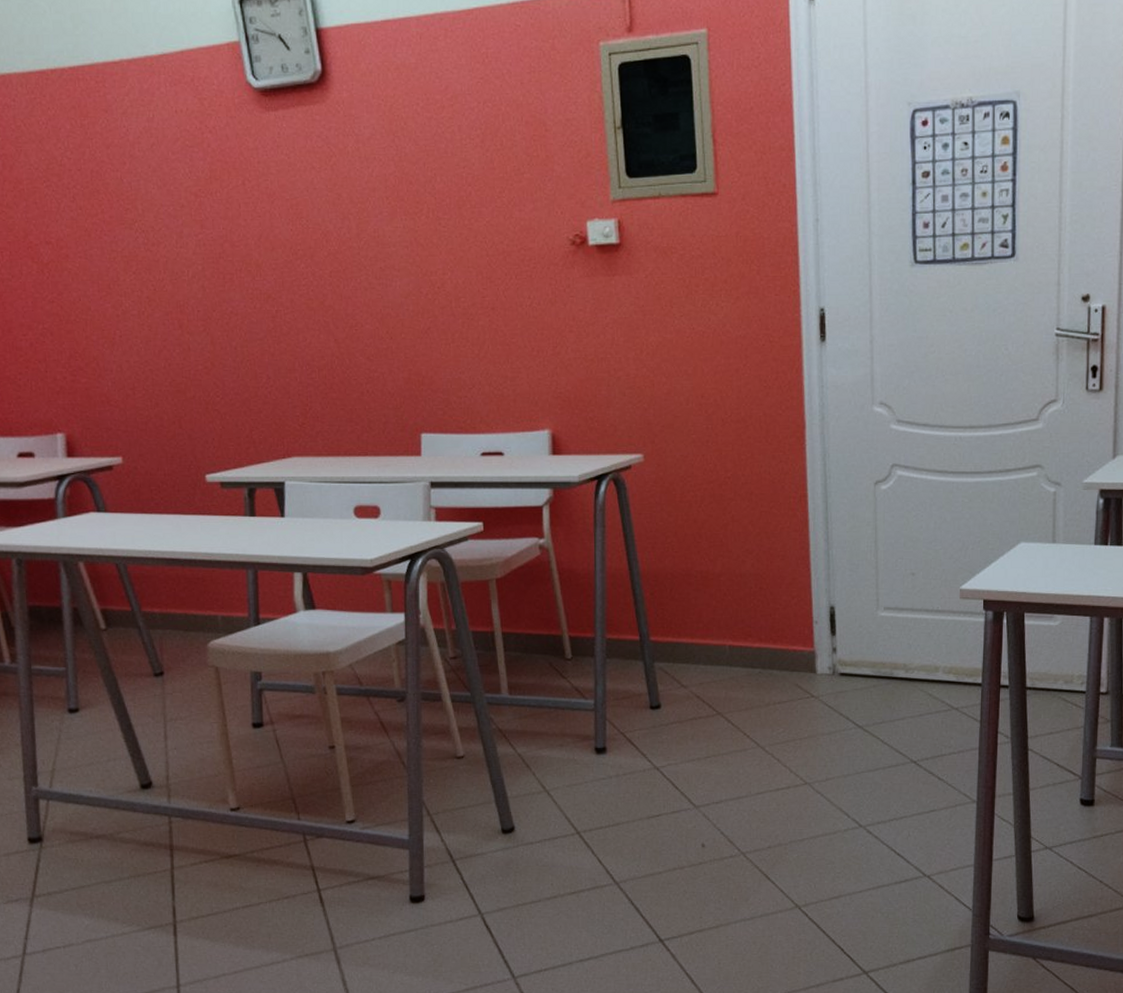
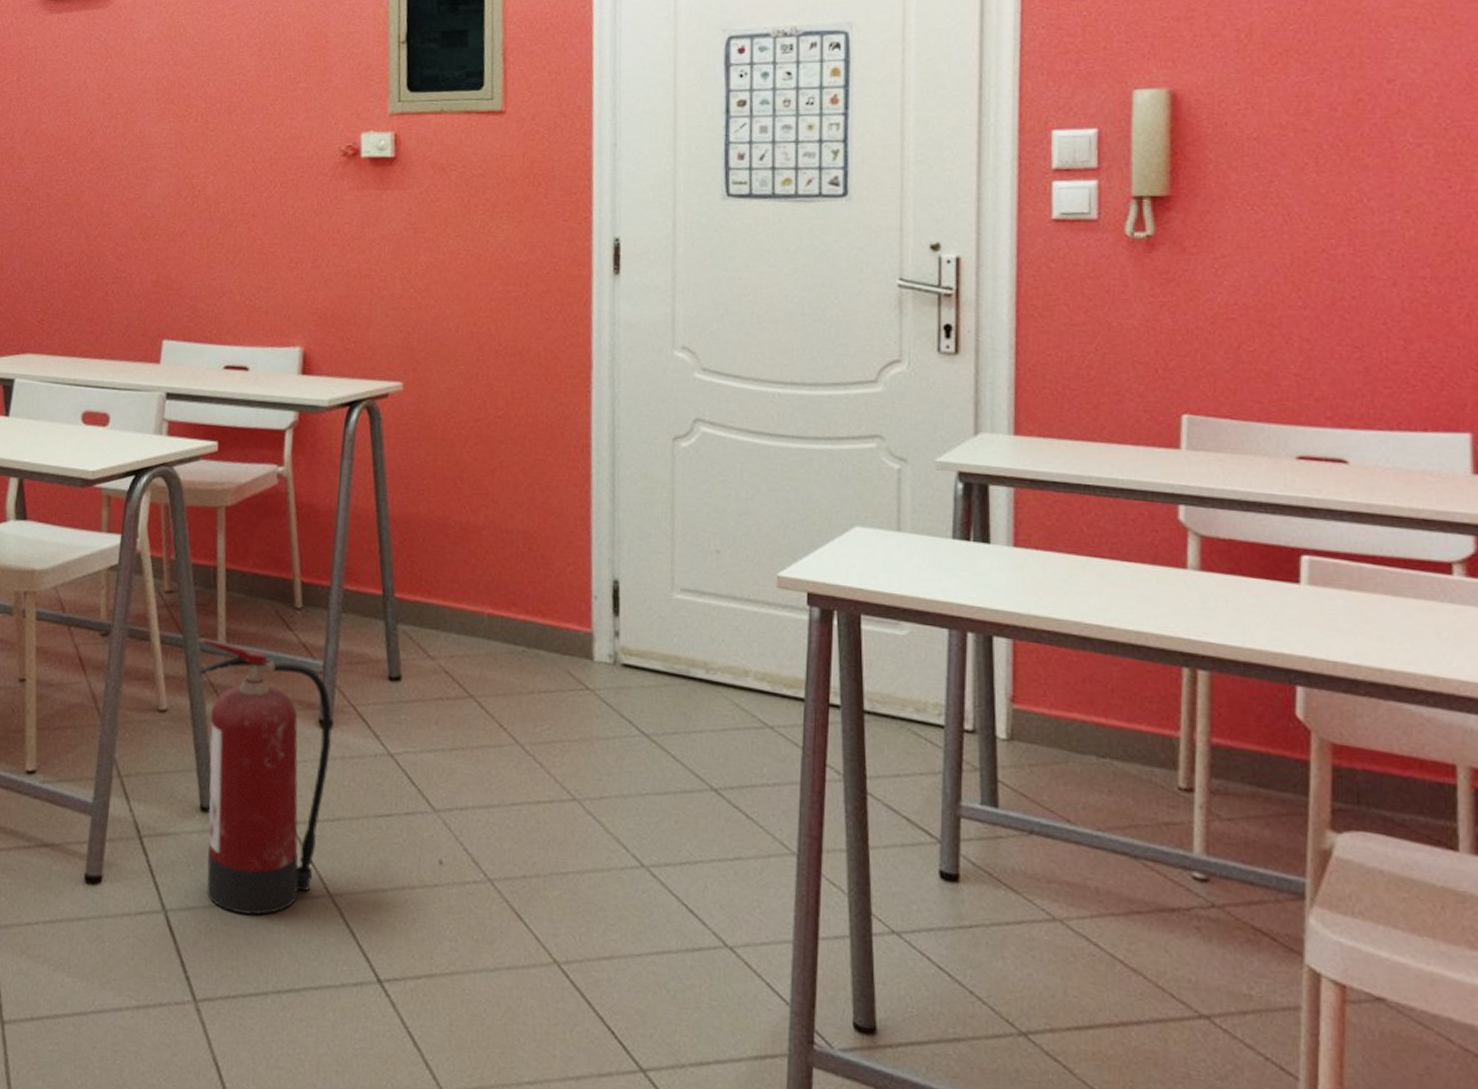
fire extinguisher: none [486,693,607,908] -> present [197,638,332,915]

